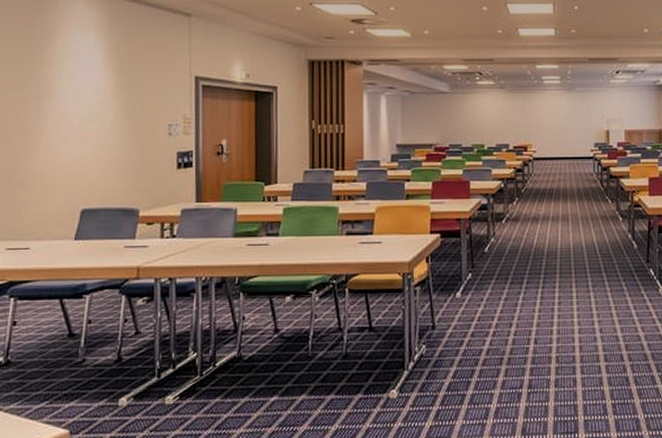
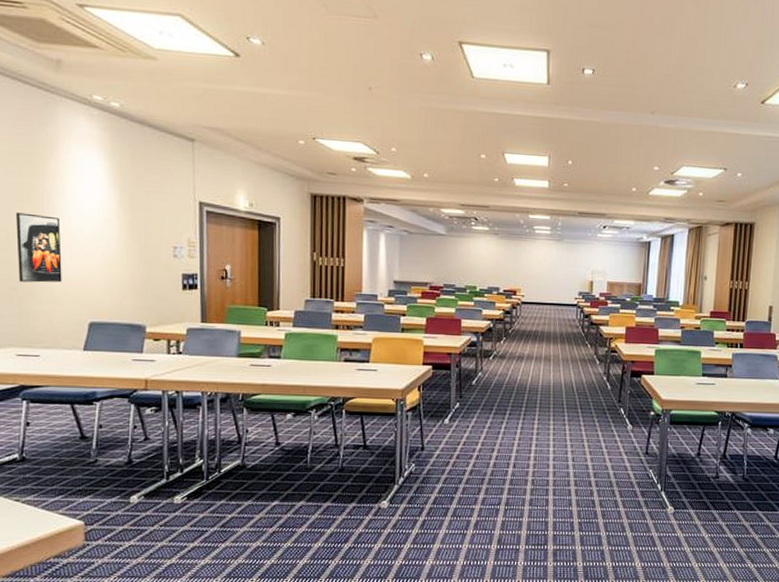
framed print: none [11,100,56,171] -> present [16,212,62,283]

